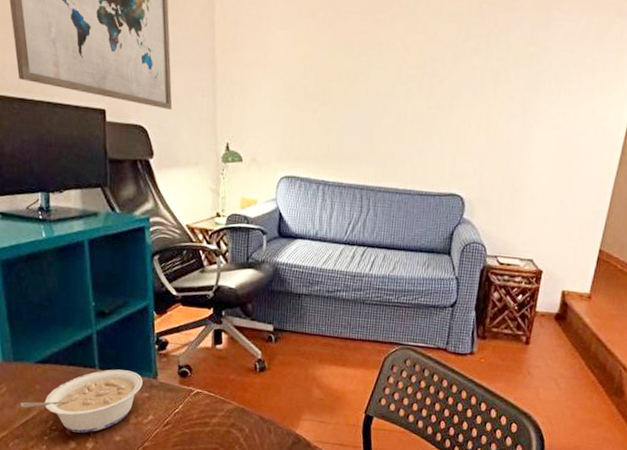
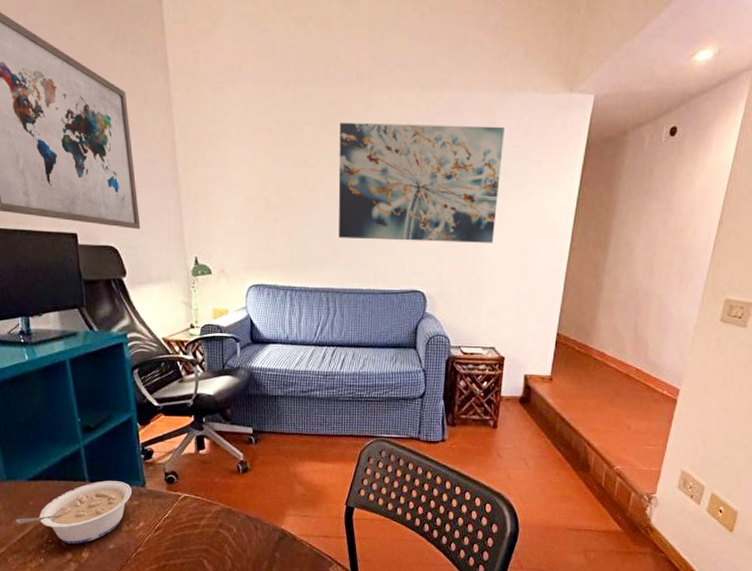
wall art: none [378,13,560,150] -> present [338,123,504,243]

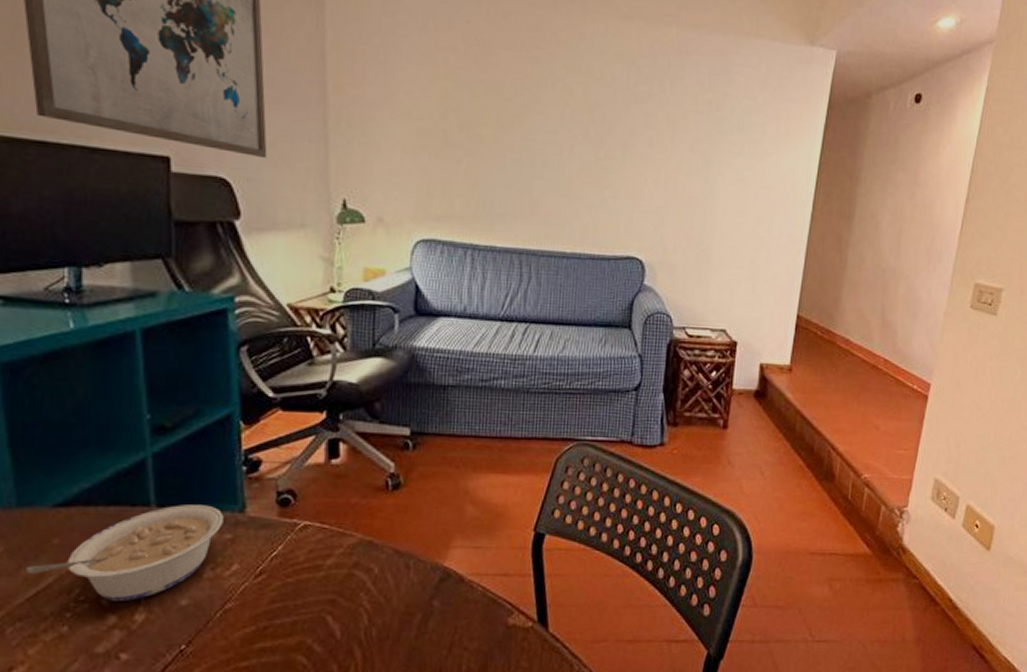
wall art: present [338,123,504,243] -> none [538,50,739,206]

